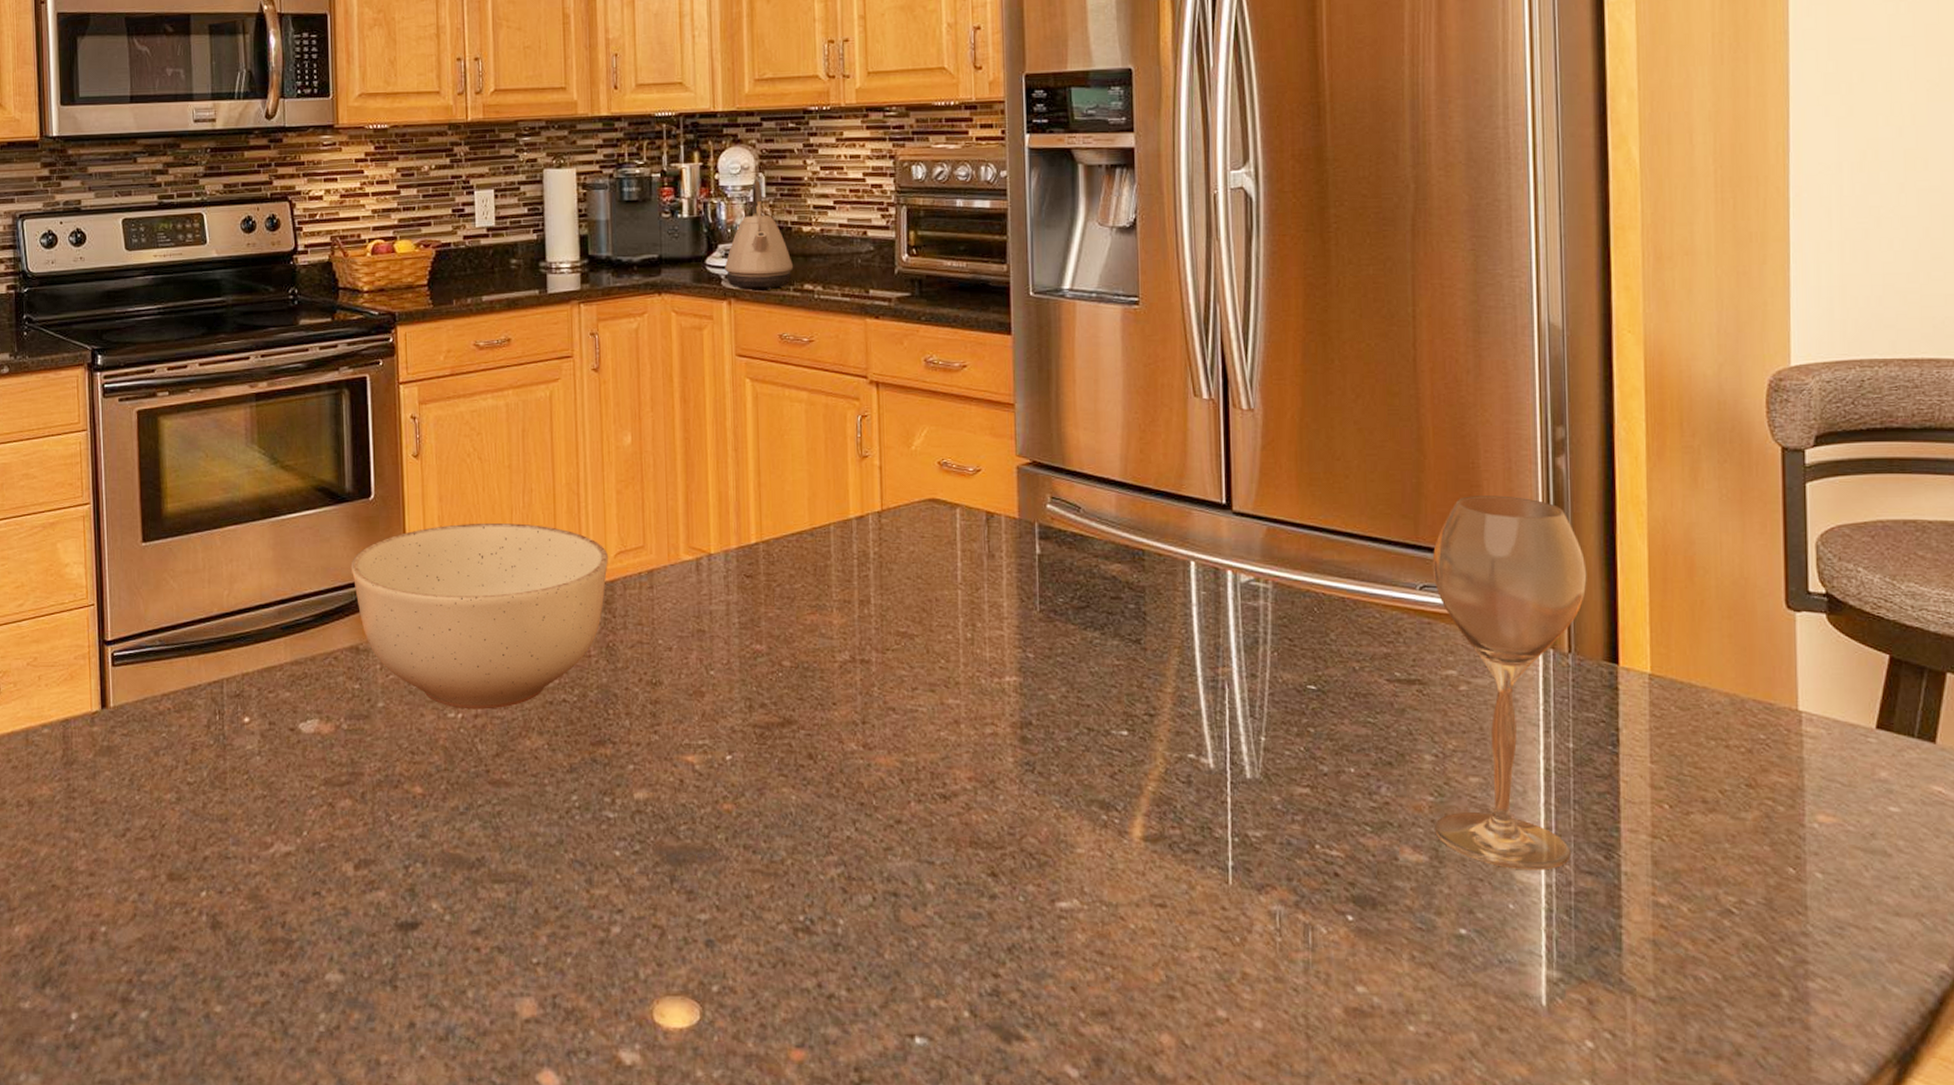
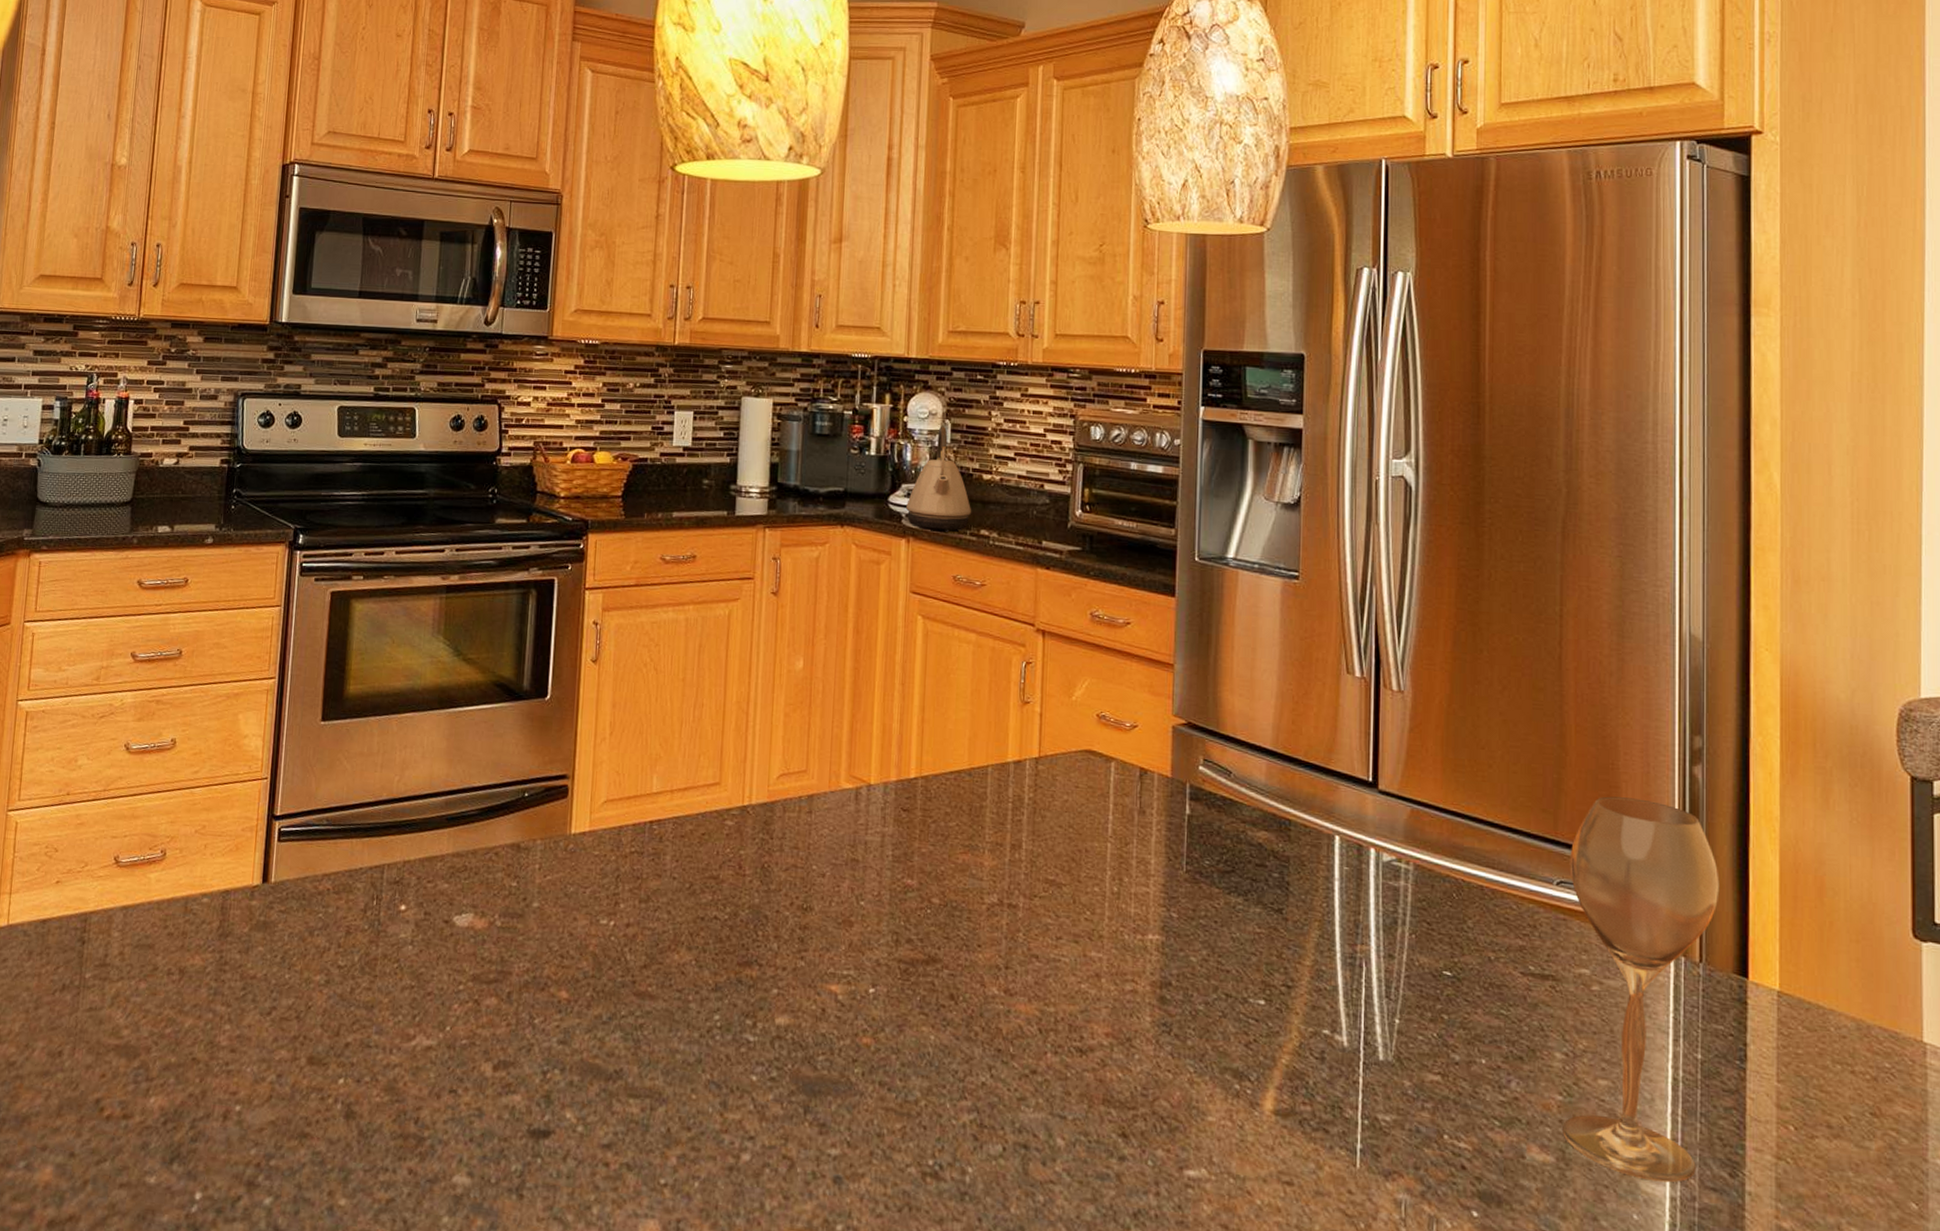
bowl: present [350,522,609,709] -> none [520,732,772,920]

